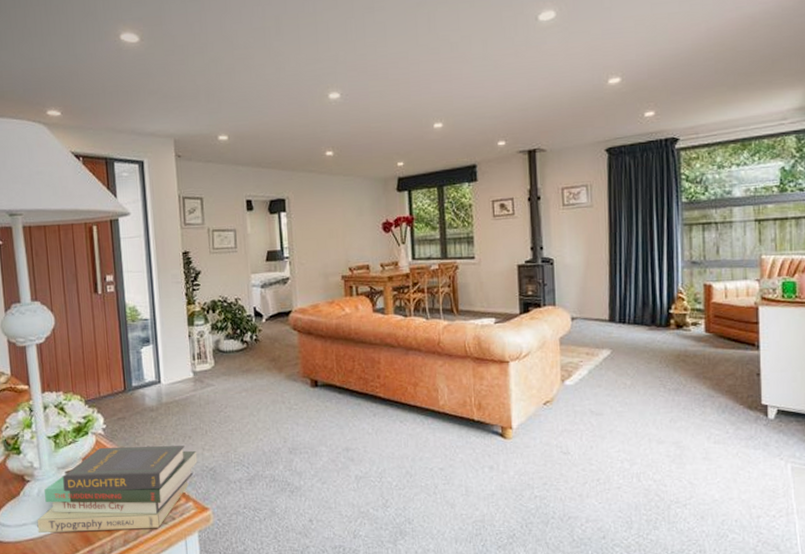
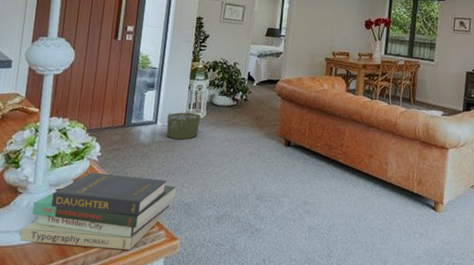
basket: none [171,364,210,398] -> present [166,112,201,140]

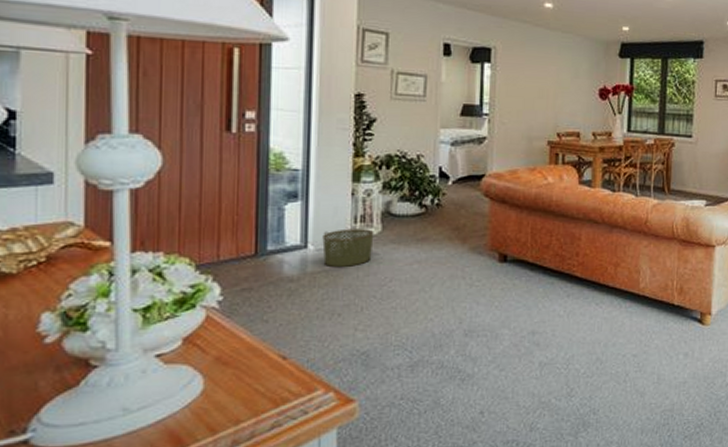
books: present [19,172,177,250] -> none [102,324,347,434]

